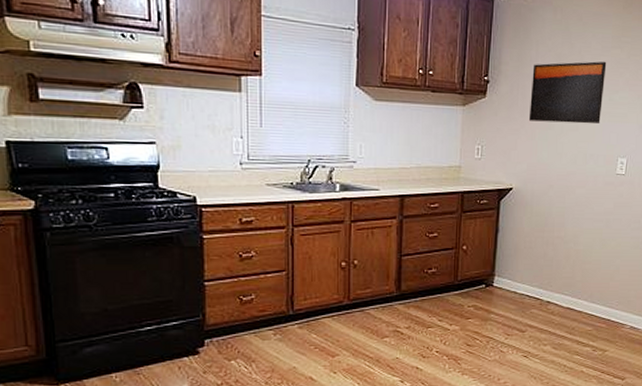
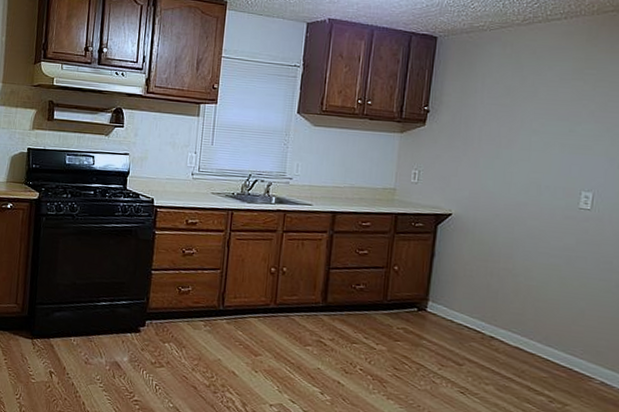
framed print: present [528,61,607,124] -> none [472,92,566,155]

